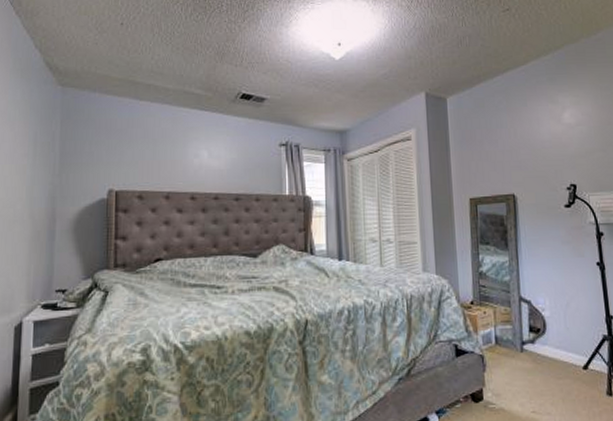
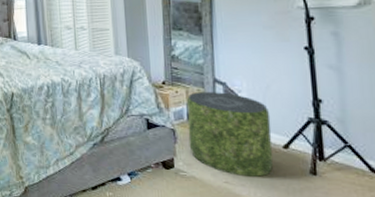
pouf: none [494,311,575,403] -> present [186,92,273,177]

